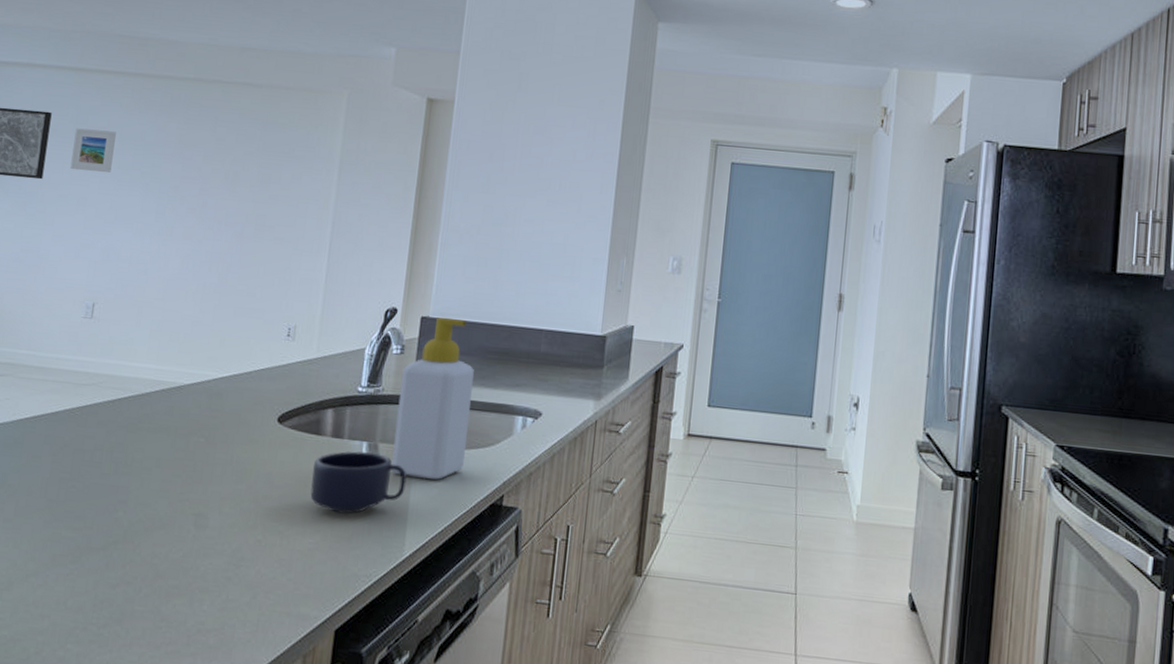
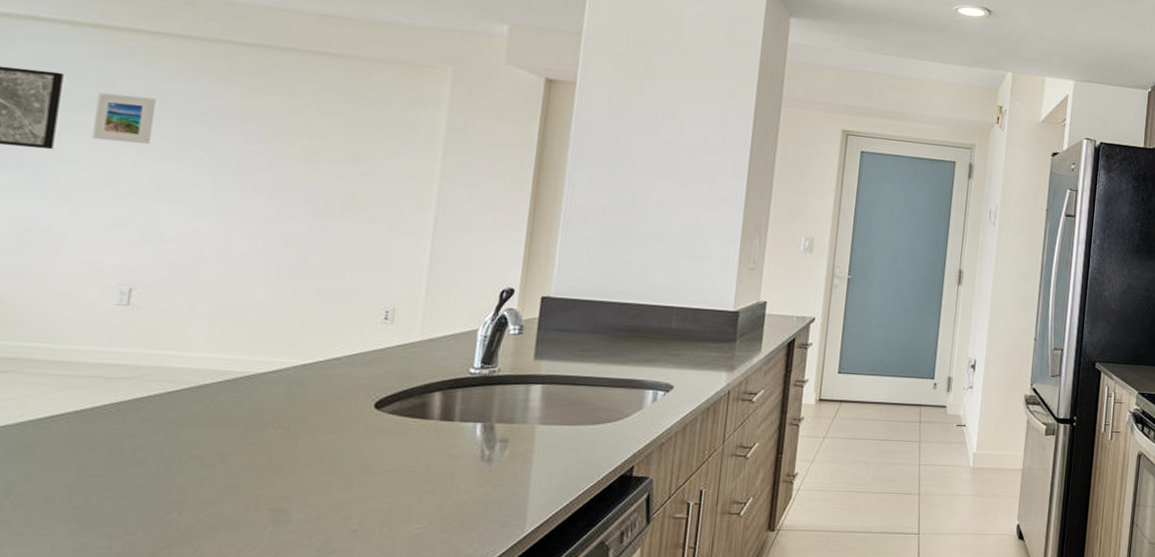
mug: present [310,450,407,514] -> none [415,433,528,496]
soap bottle: present [391,317,474,480] -> none [509,296,601,456]

